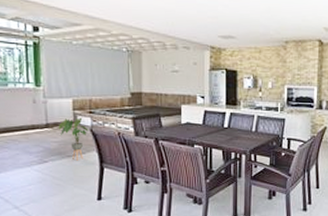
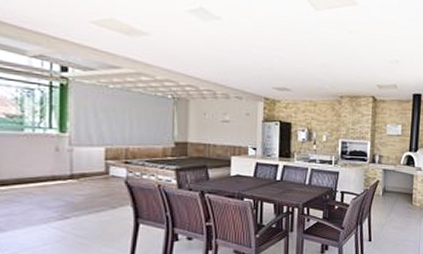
house plant: present [58,117,89,161] -> none [85,168,123,216]

